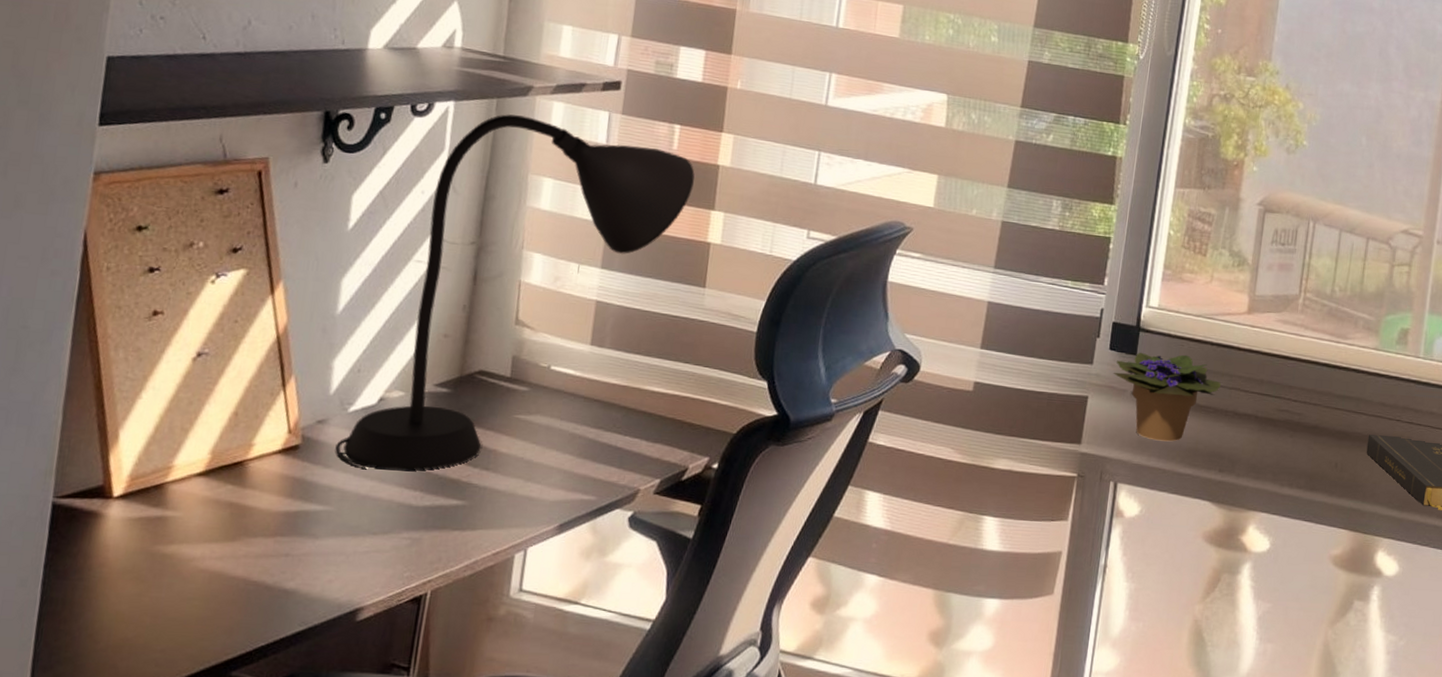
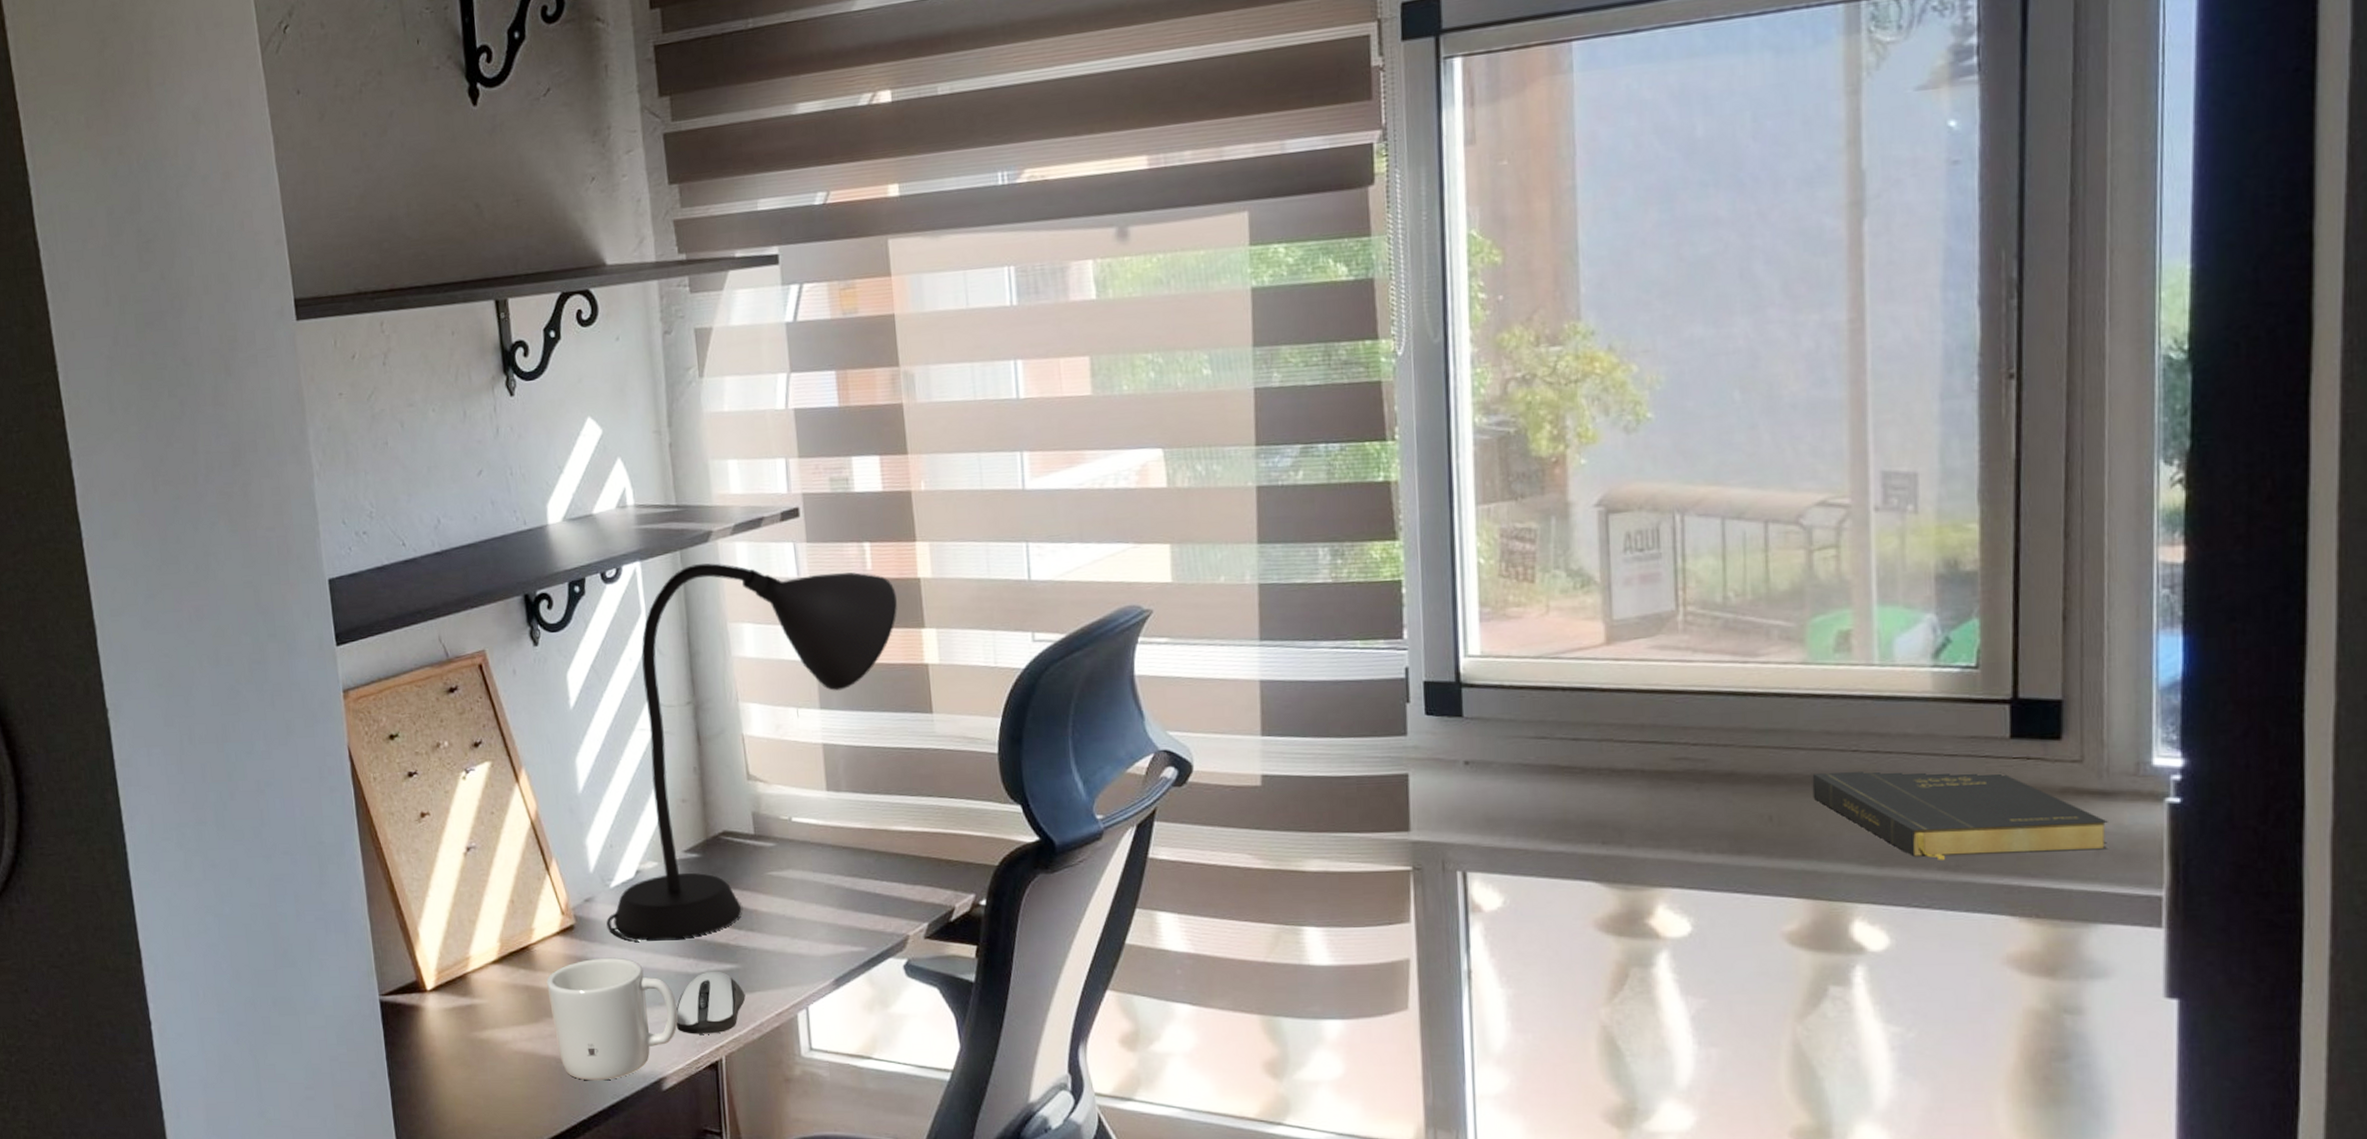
mug: none [250,481,393,607] -> present [546,957,679,1081]
computer mouse: none [386,505,466,568] -> present [676,971,746,1034]
potted flower: present [1113,352,1221,442] -> none [1436,707,1585,816]

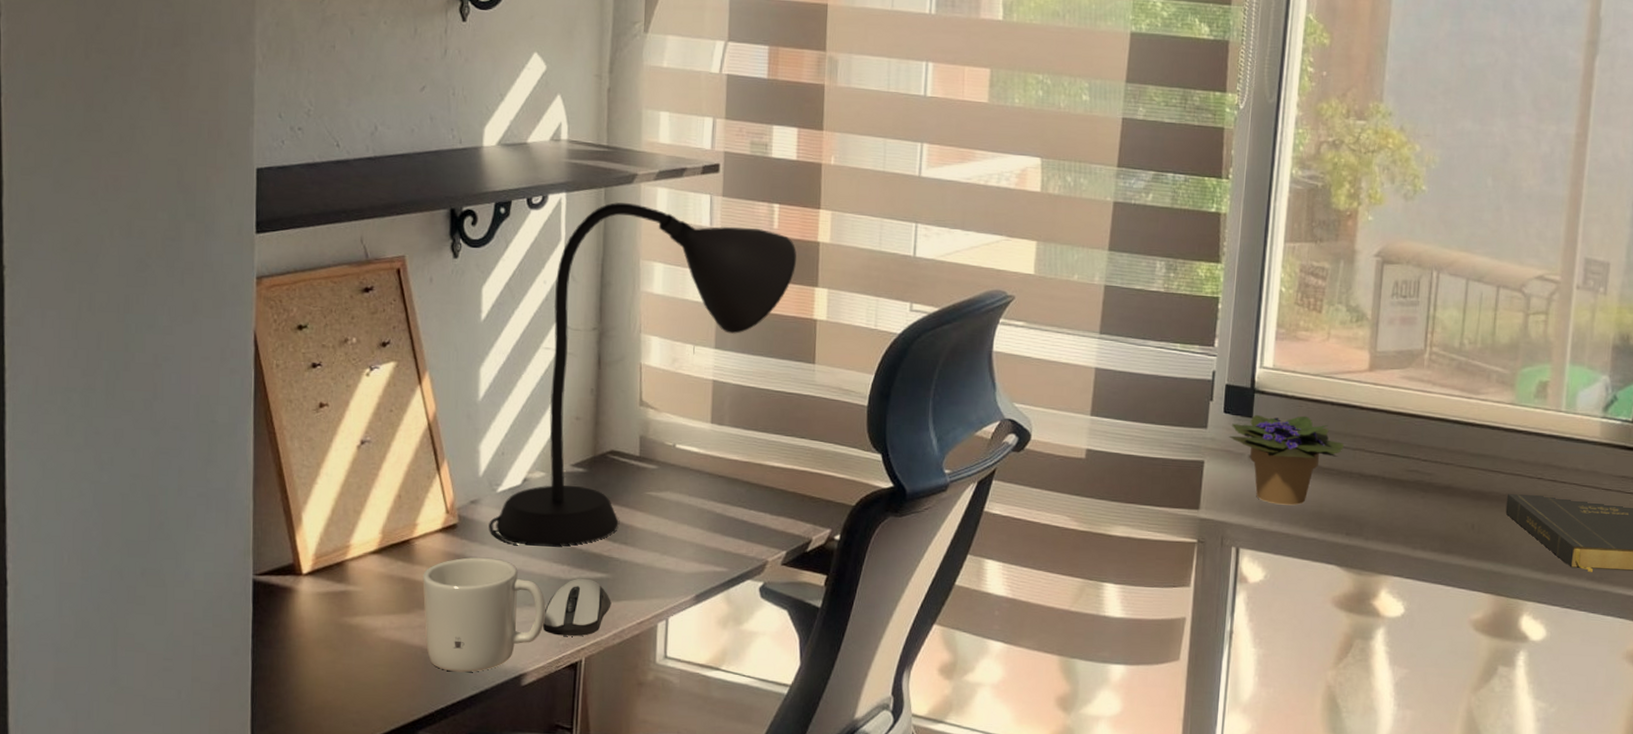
potted flower: none [1436,707,1585,816] -> present [1229,414,1344,505]

